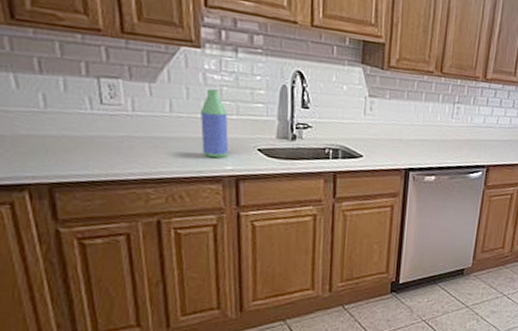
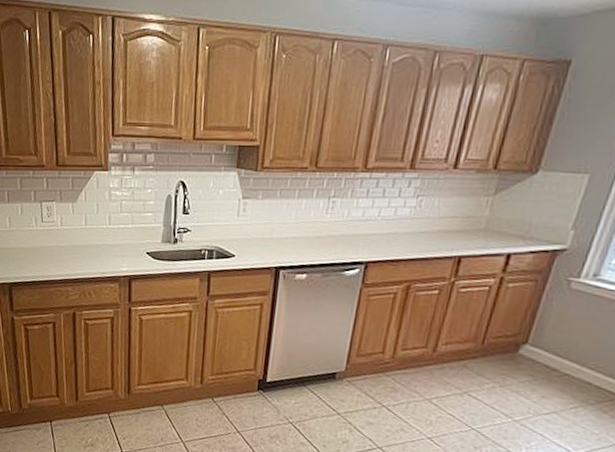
bottle: present [200,89,229,159] -> none [105,204,125,262]

